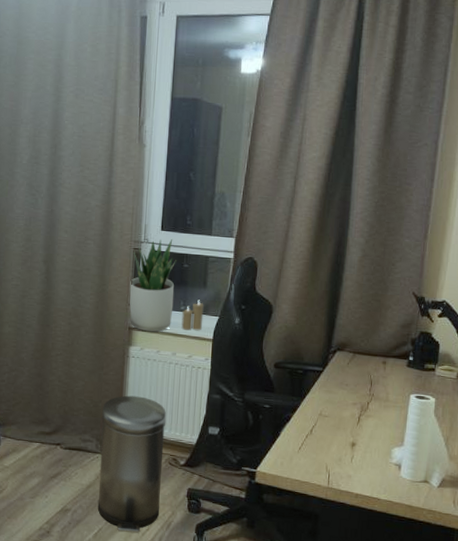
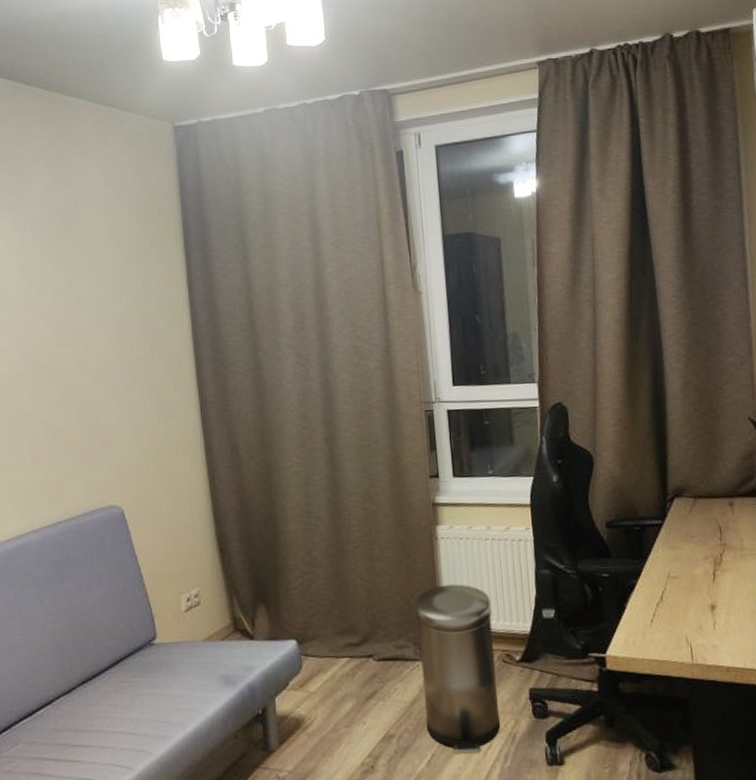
planter: present [129,239,176,332] -> none [425,394,481,506]
candle: present [181,300,204,331] -> none [491,460,517,498]

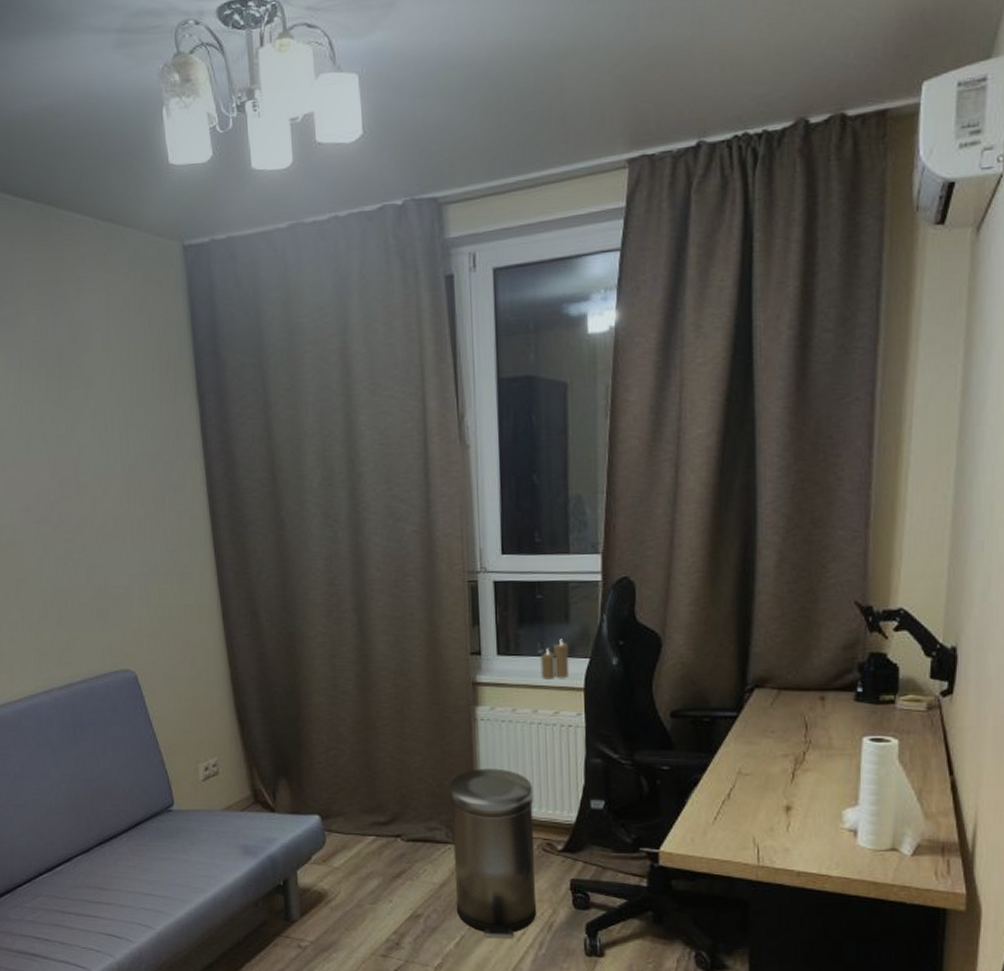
candle: none [491,460,517,498] -> present [540,639,570,680]

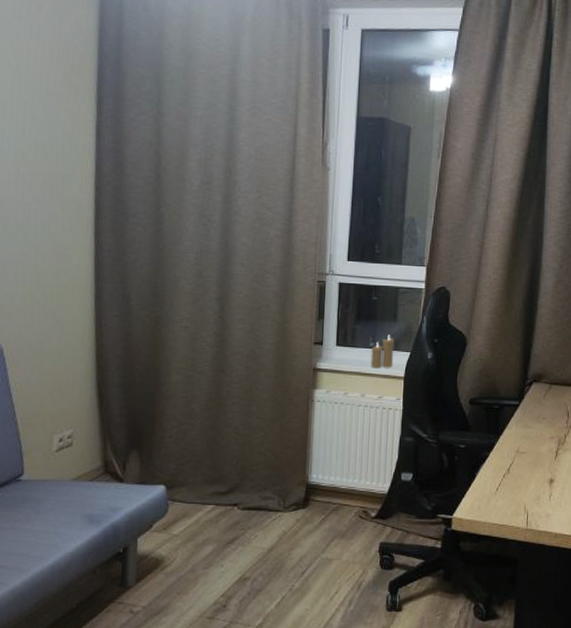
pedal bin: present [449,768,537,938] -> none [280,444,356,598]

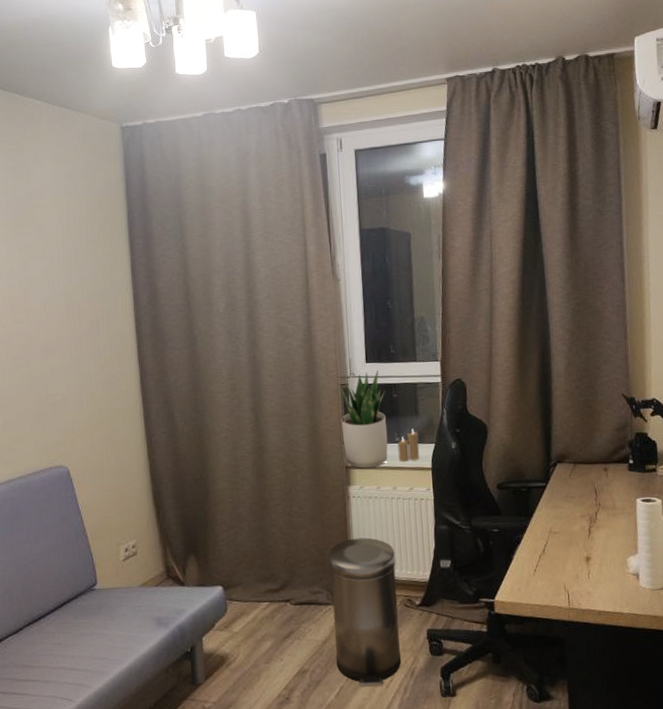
pedal bin: none [280,444,356,598] -> present [329,537,401,687]
planter: none [313,270,364,373] -> present [341,370,388,469]

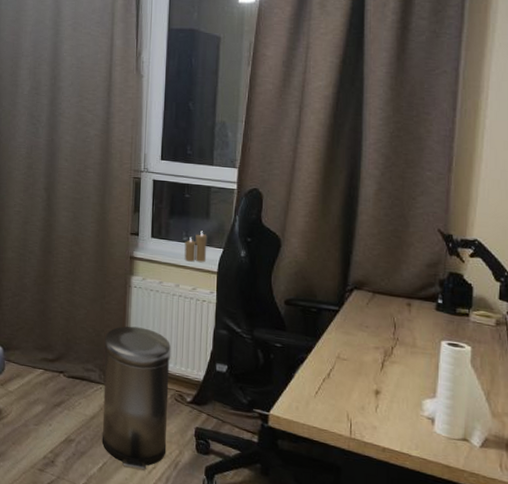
planter: present [341,370,388,469] -> none [130,169,177,263]

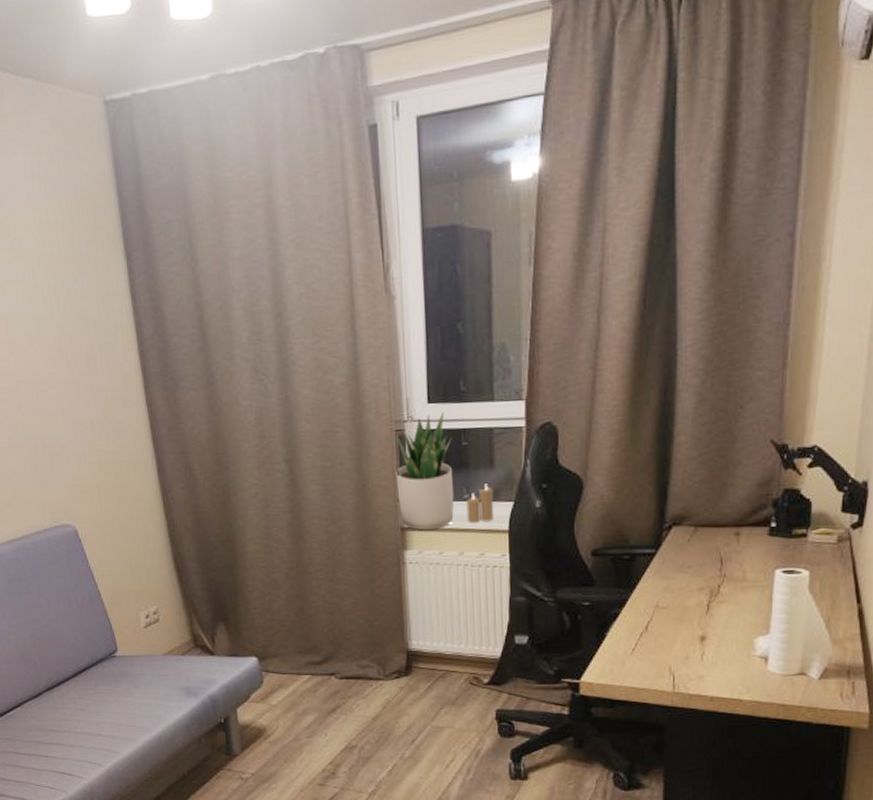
pedal bin: present [102,326,171,471] -> none [380,608,464,766]
planter: none [130,169,177,263] -> present [395,413,455,531]

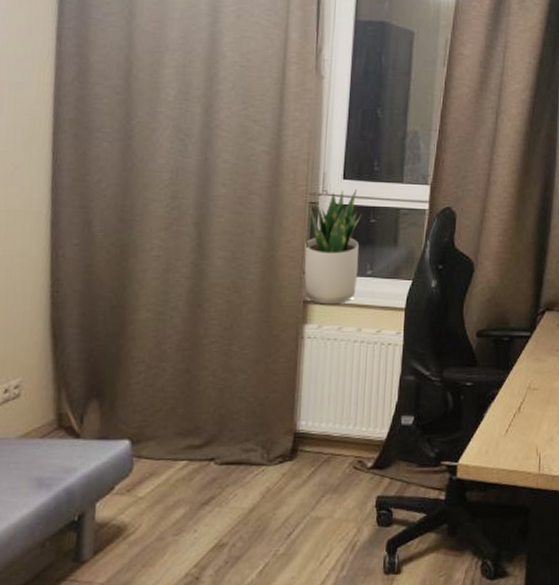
candle: present [466,483,495,523] -> none [368,261,395,299]

